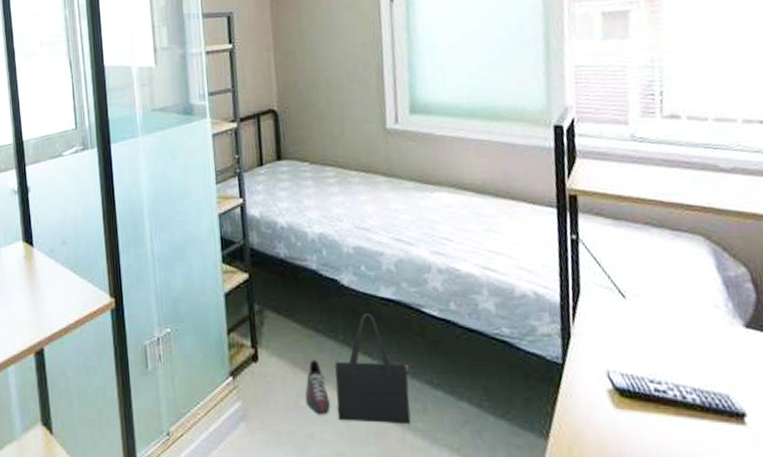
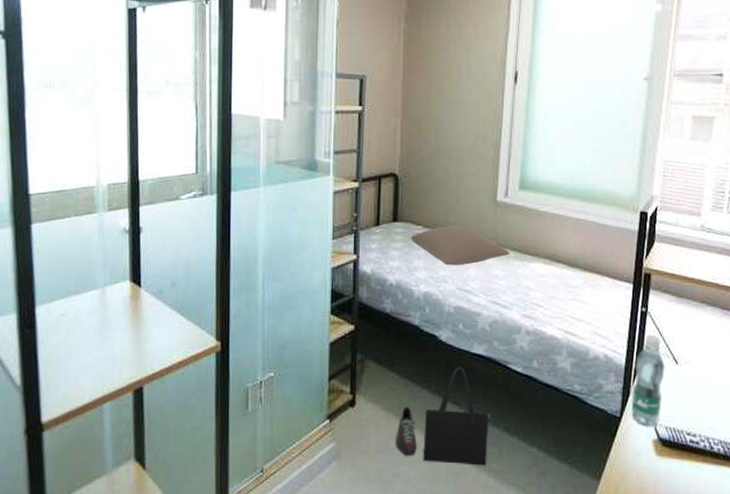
pillow: none [297,157,408,203] -> present [410,224,510,266]
bottle: none [572,265,612,373] -> present [631,334,665,426]

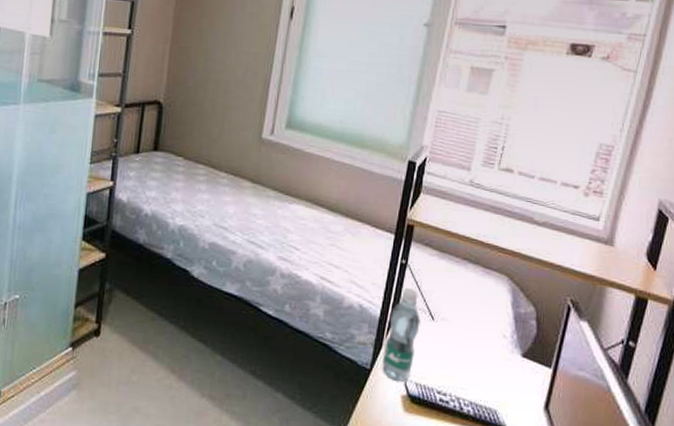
shoe: present [396,407,417,457] -> none [138,341,160,392]
pillow: present [410,224,510,266] -> none [170,159,271,202]
tote bag: present [423,367,491,466] -> none [164,304,237,408]

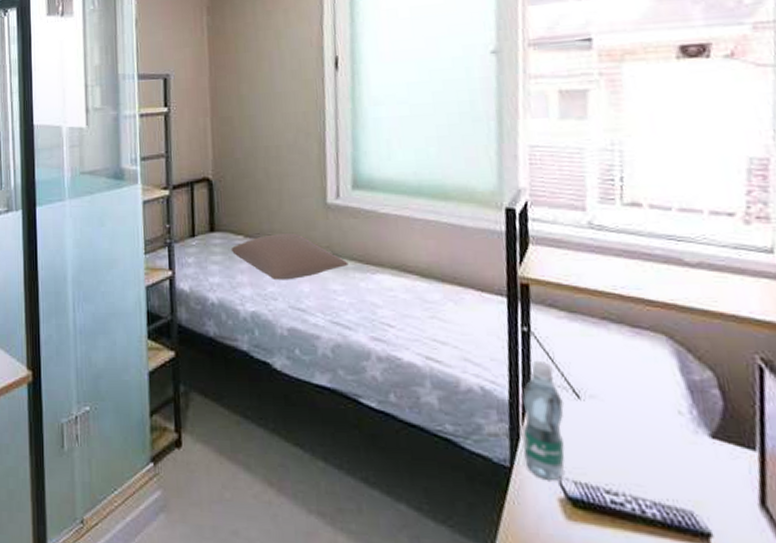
pillow: none [170,159,271,202] -> present [231,232,349,281]

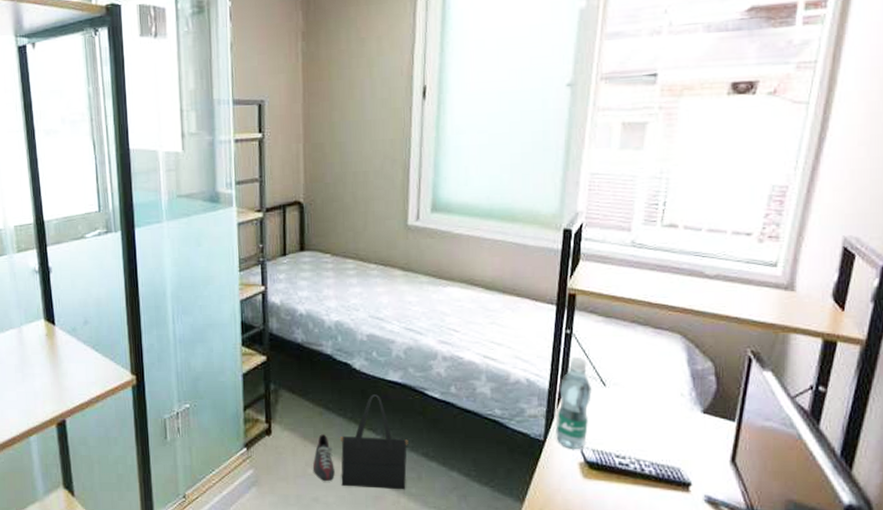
pillow: present [231,232,349,281] -> none [319,251,423,294]
shoe: none [231,449,257,510] -> present [313,434,335,482]
tote bag: none [262,401,344,526] -> present [341,394,408,490]

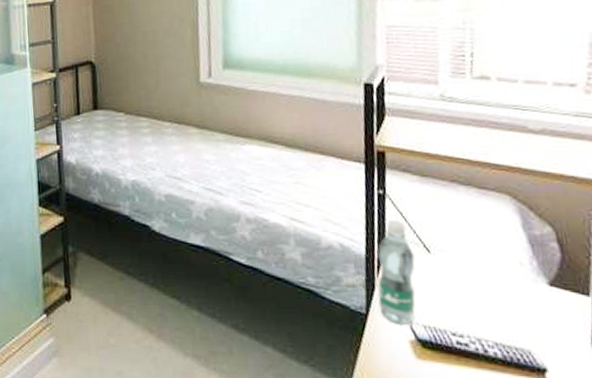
shoe: present [313,434,335,482] -> none [116,301,139,354]
tote bag: present [341,394,408,490] -> none [143,258,217,366]

